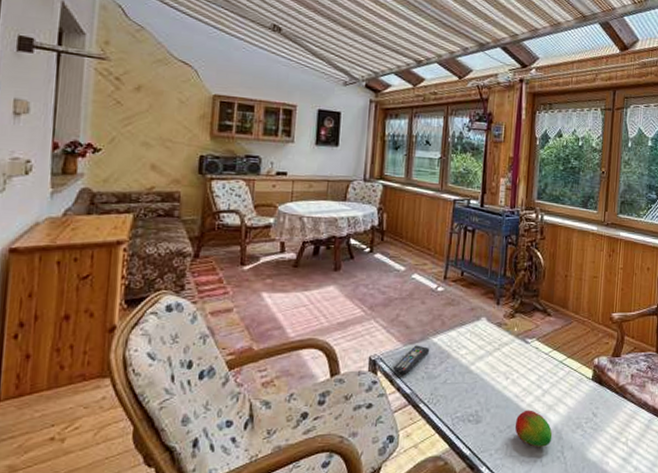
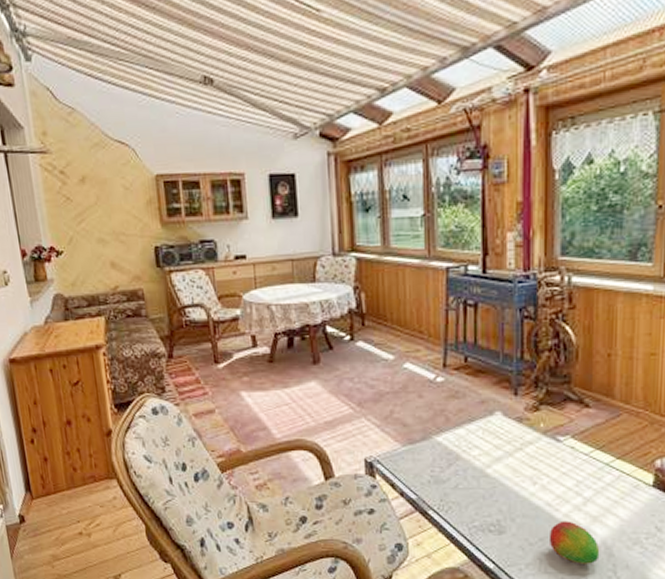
remote control: present [393,345,430,374] -> none [393,445,435,478]

